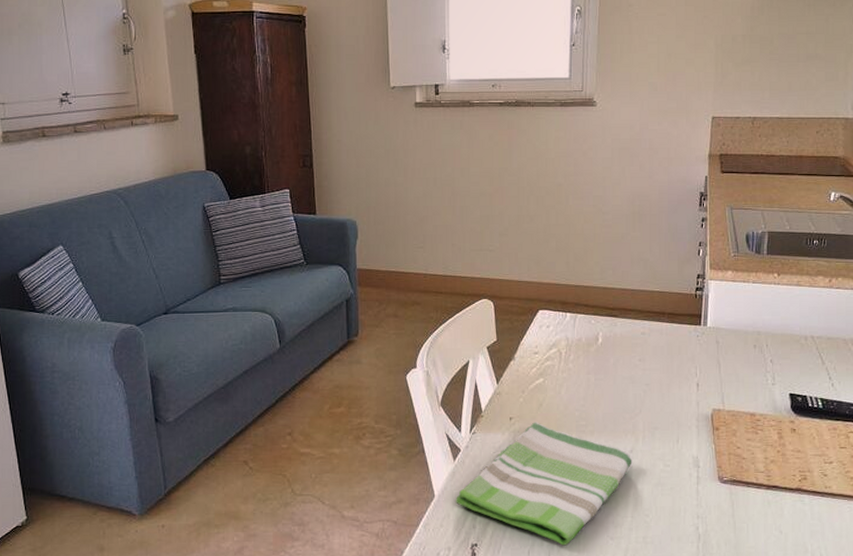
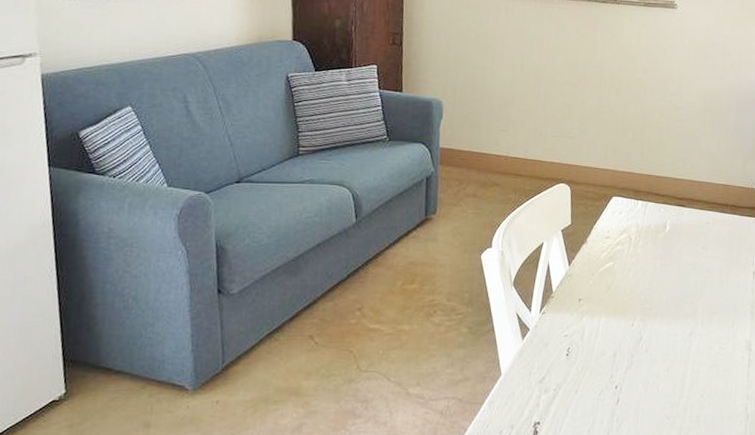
dish towel: present [456,422,632,546] -> none [522,304,691,424]

